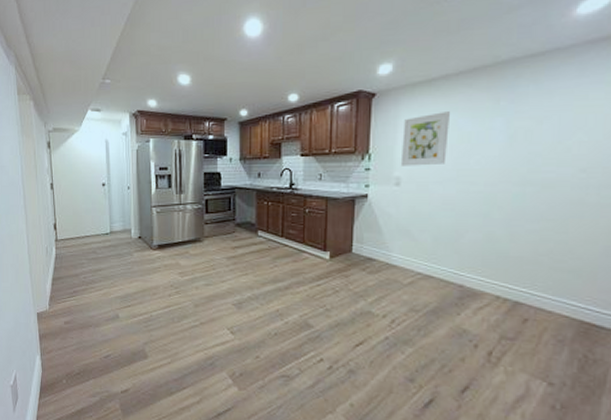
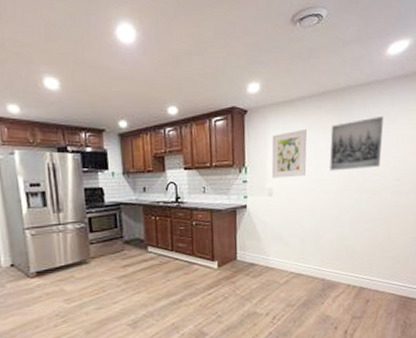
wall art: none [479,91,565,159] -> present [330,115,383,171]

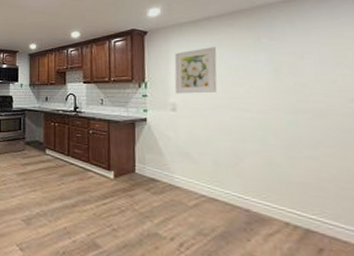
wall art: present [330,115,383,171] -> none [246,30,322,88]

